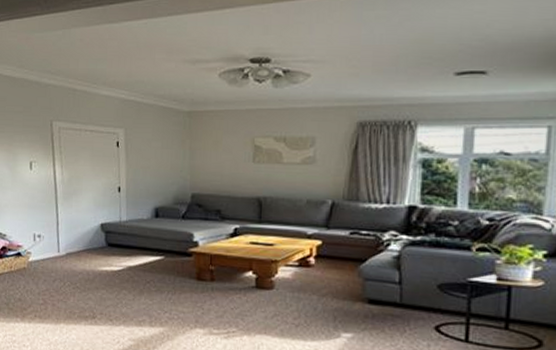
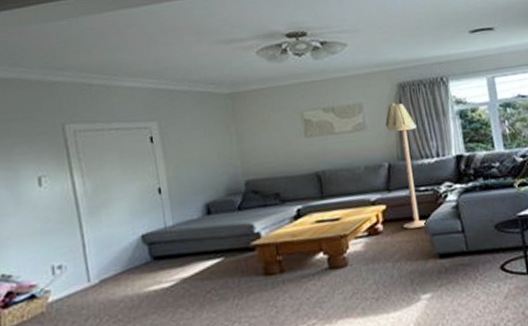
floor lamp: none [336,141,370,270] -> present [385,103,425,229]

